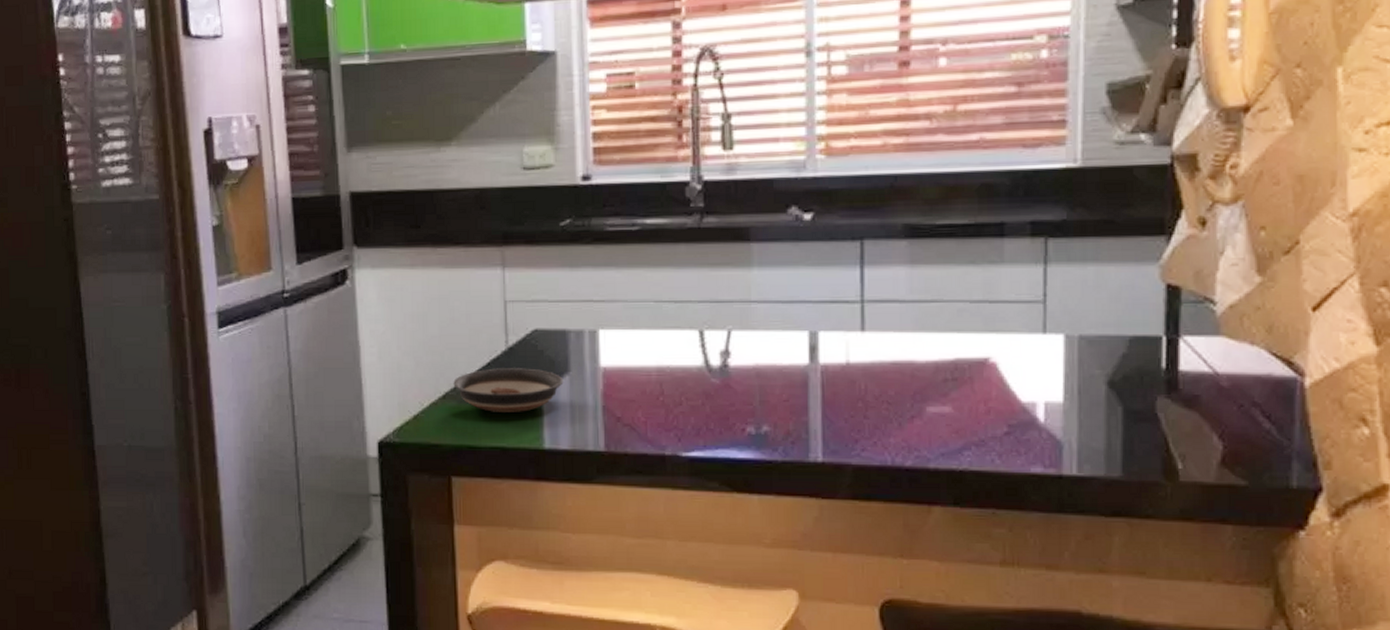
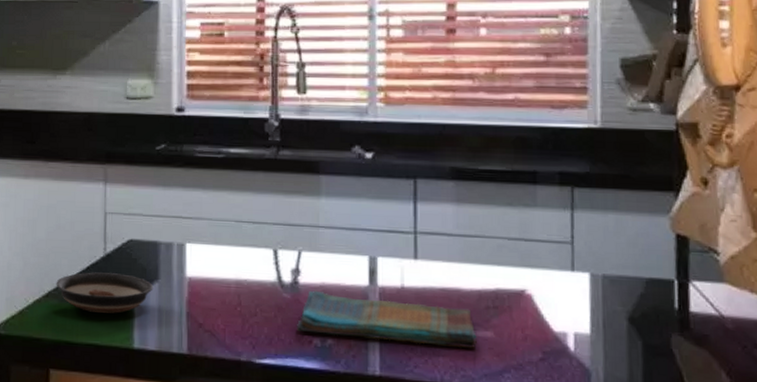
dish towel: none [728,373,933,427] -> present [297,290,477,349]

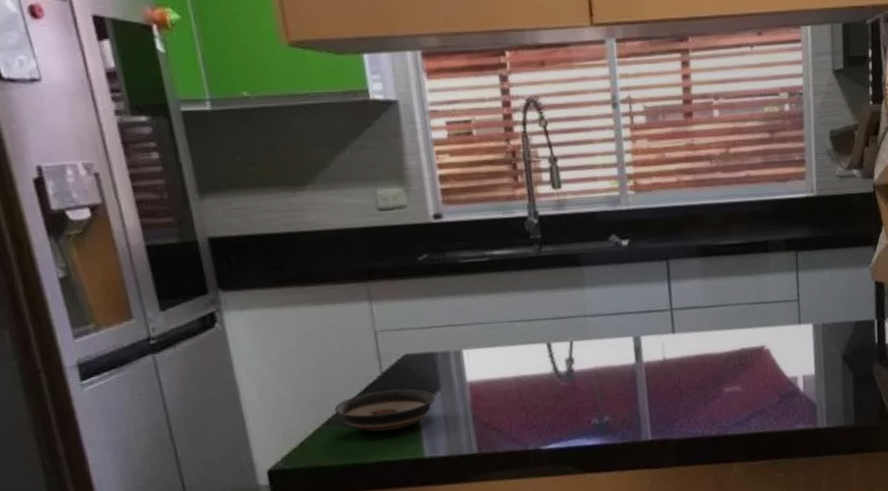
dish towel: present [297,290,477,349] -> none [576,370,729,414]

